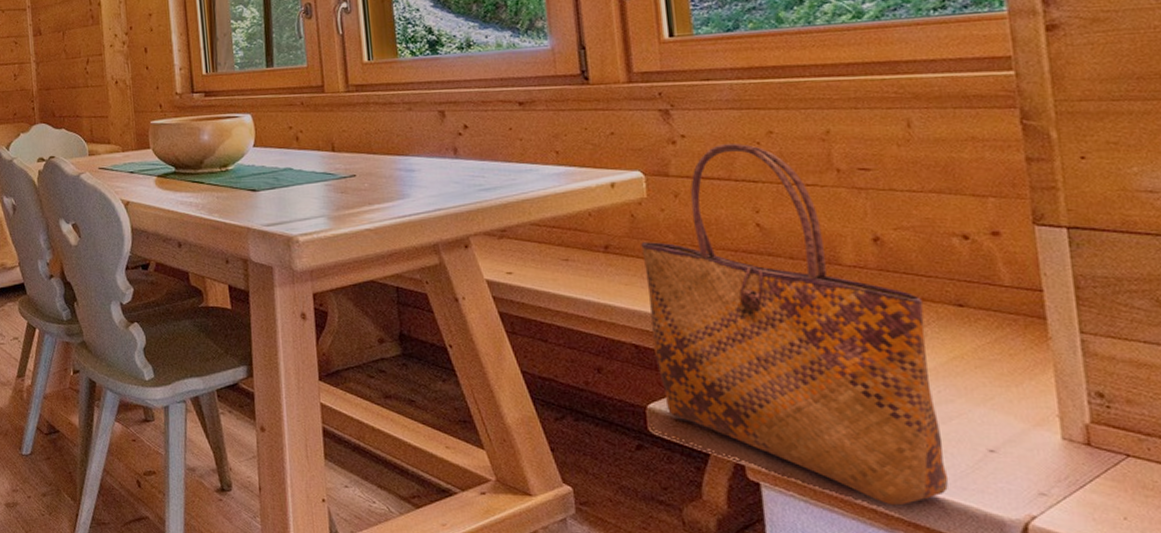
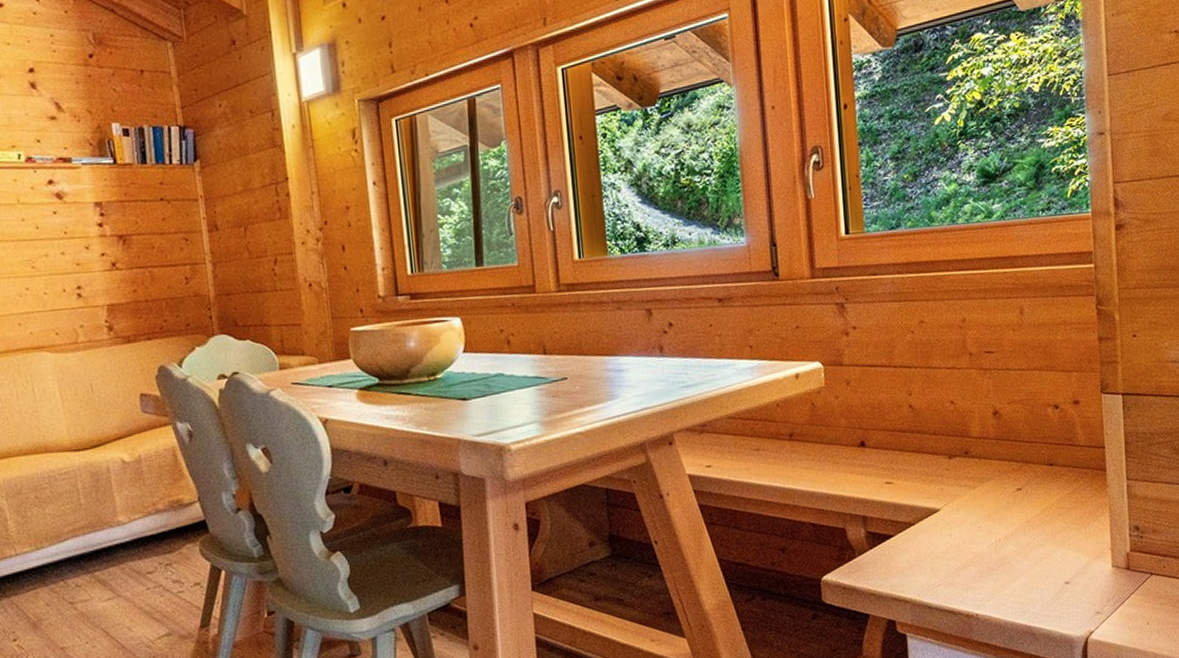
tote bag: present [641,143,949,506] -> none [819,332,1038,639]

